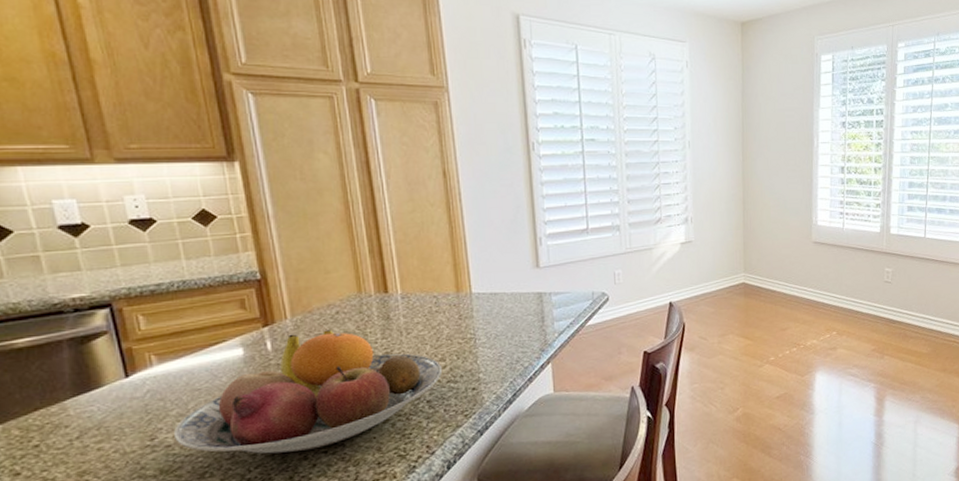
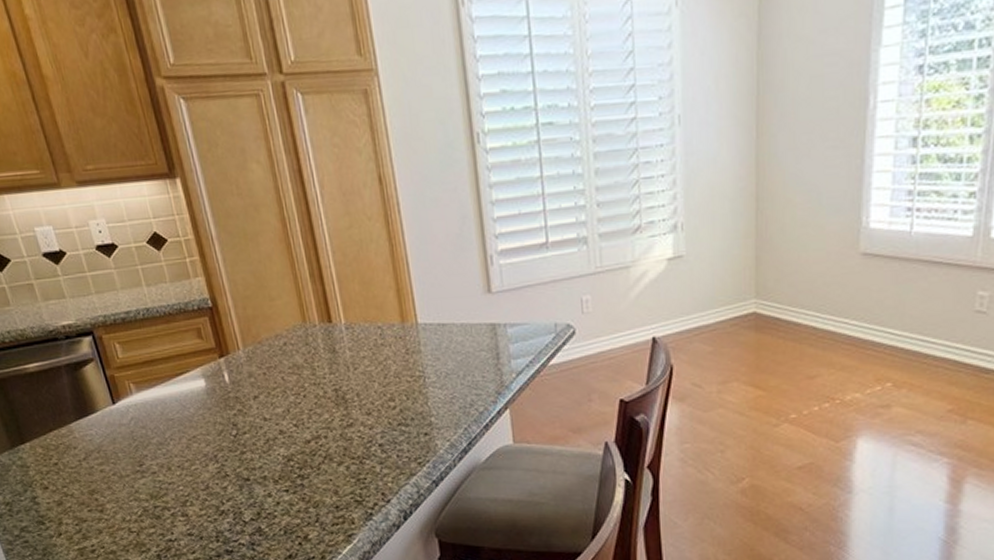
fruit bowl: present [174,330,443,454] -> none [157,362,393,488]

